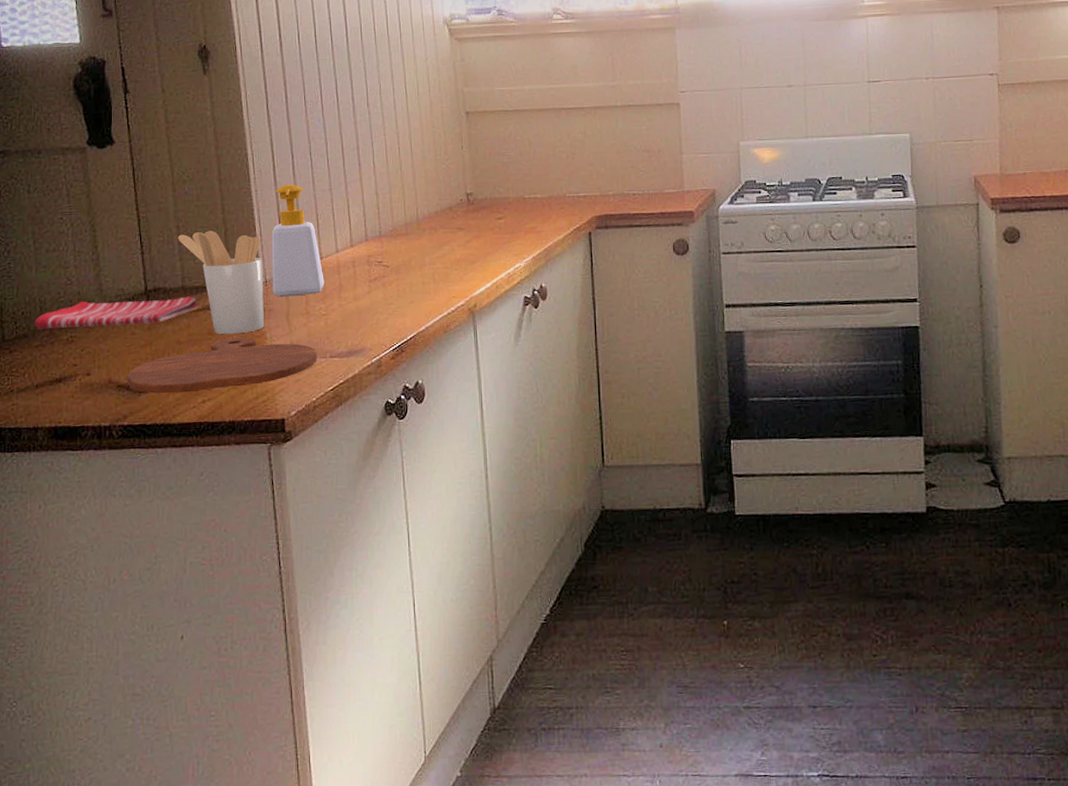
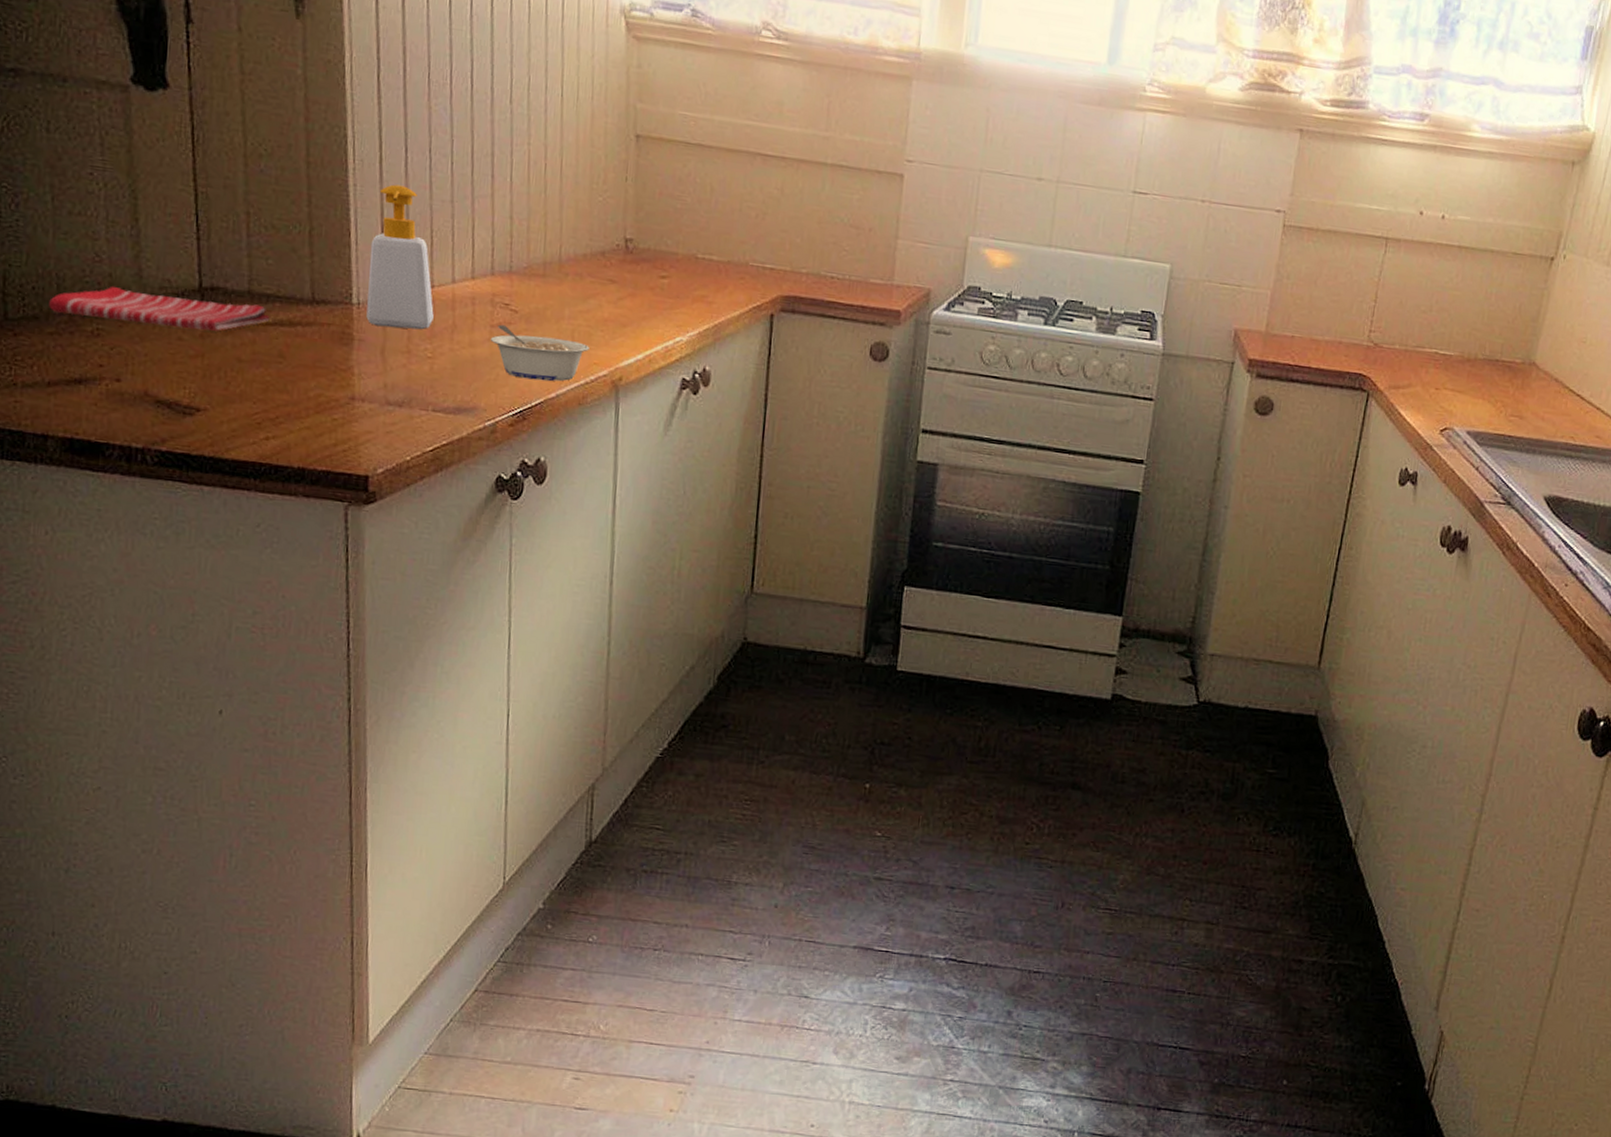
cutting board: present [127,336,317,394] -> none [168,364,417,429]
utensil holder: present [178,230,265,335] -> none [247,223,356,363]
legume: none [369,278,448,319] -> present [490,324,590,382]

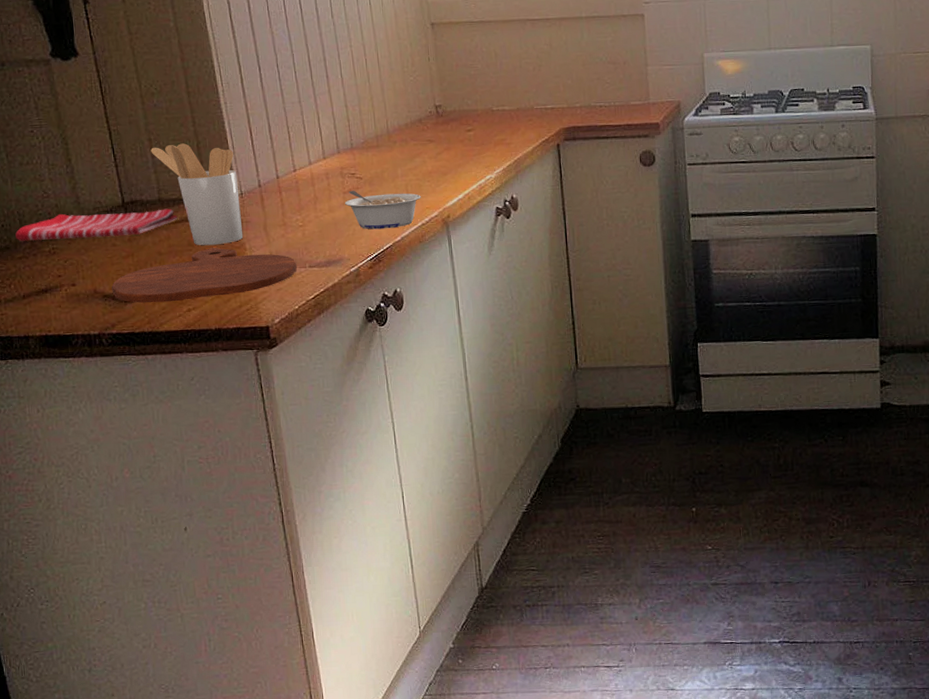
cutting board: none [168,364,417,429] -> present [112,247,297,303]
utensil holder: none [247,223,356,363] -> present [151,143,244,246]
soap bottle: present [366,184,434,330] -> none [244,96,299,209]

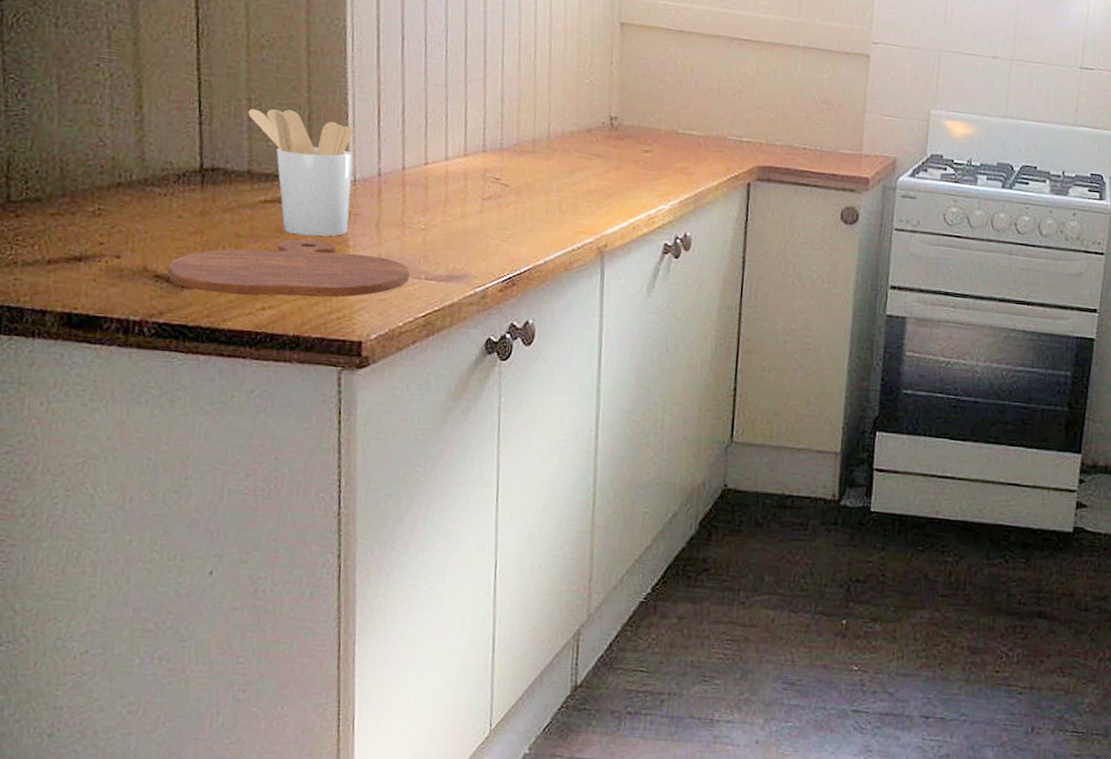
dish towel: present [15,208,178,241] -> none [52,168,269,209]
legume: present [344,190,421,230] -> none [481,197,576,249]

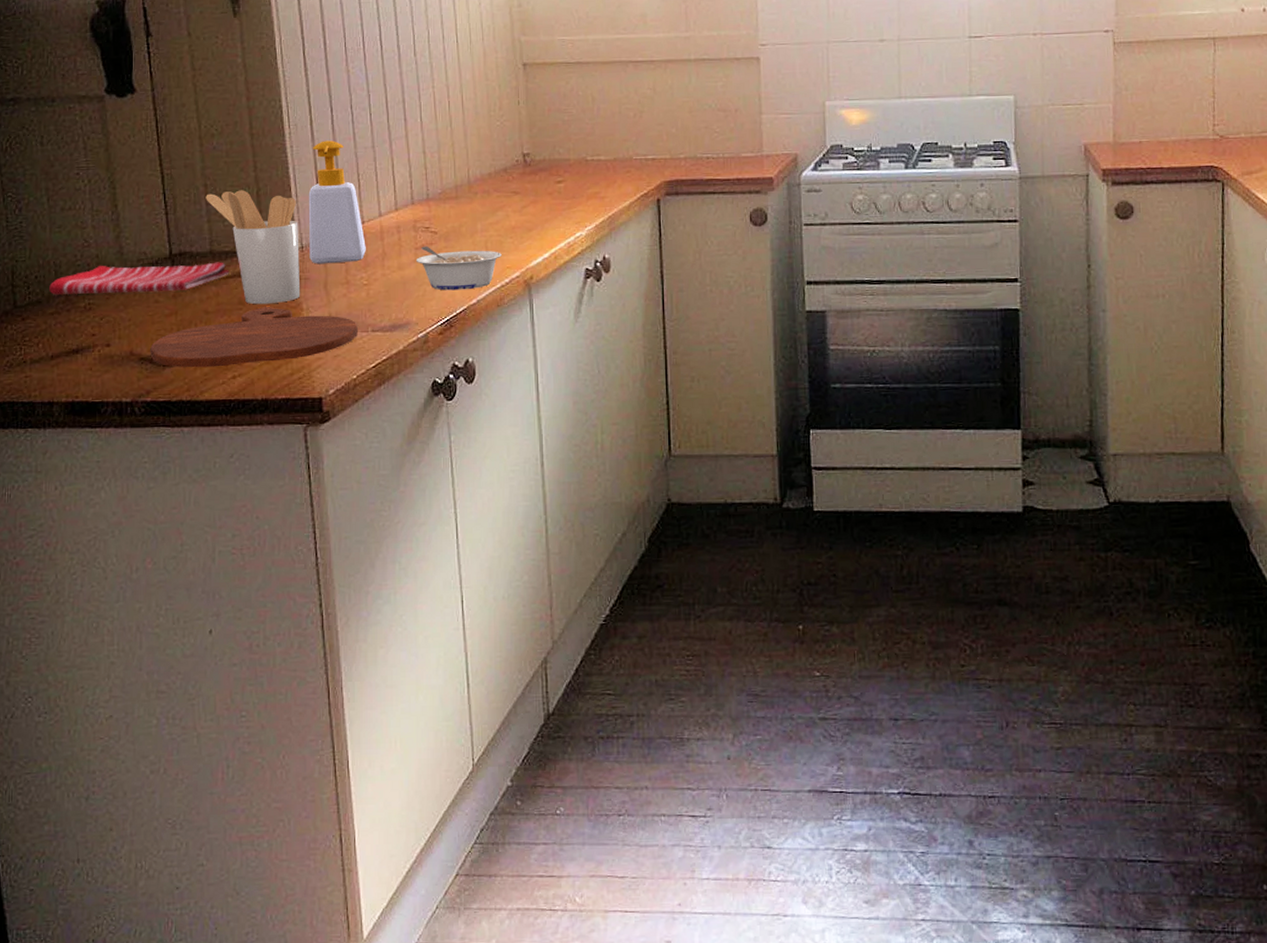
dish towel: none [52,168,269,209] -> present [49,262,230,295]
soap bottle: none [362,70,428,204] -> present [308,140,366,264]
legume: none [481,197,576,249] -> present [415,246,502,291]

